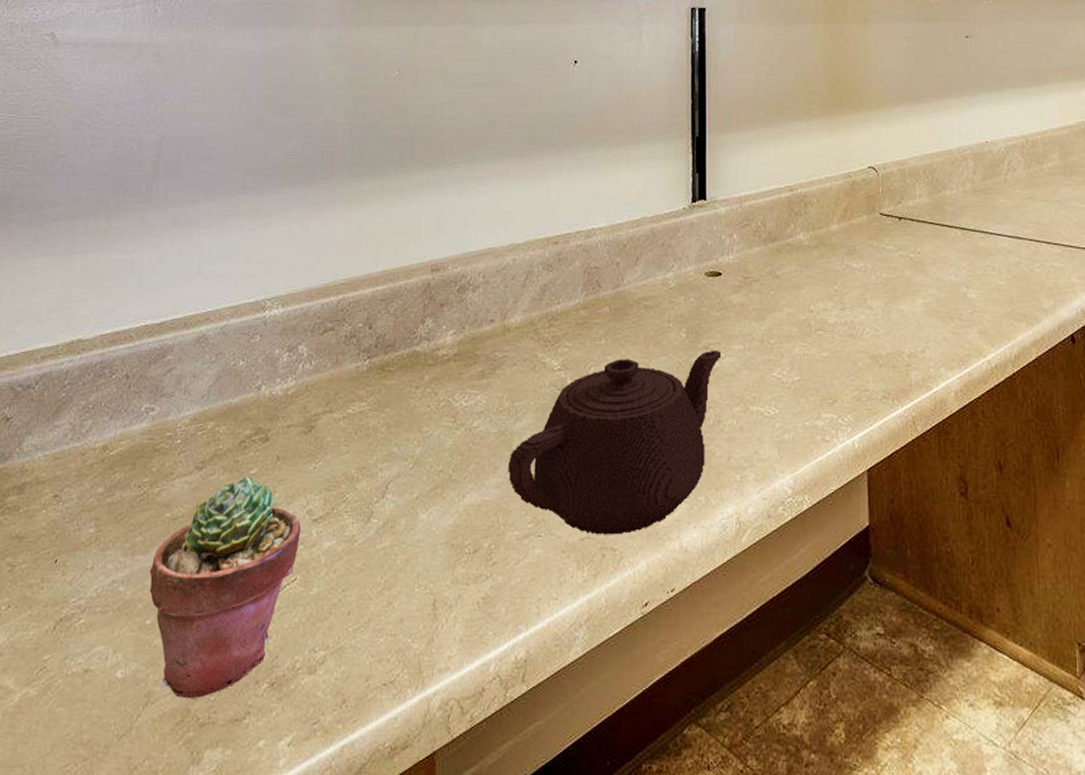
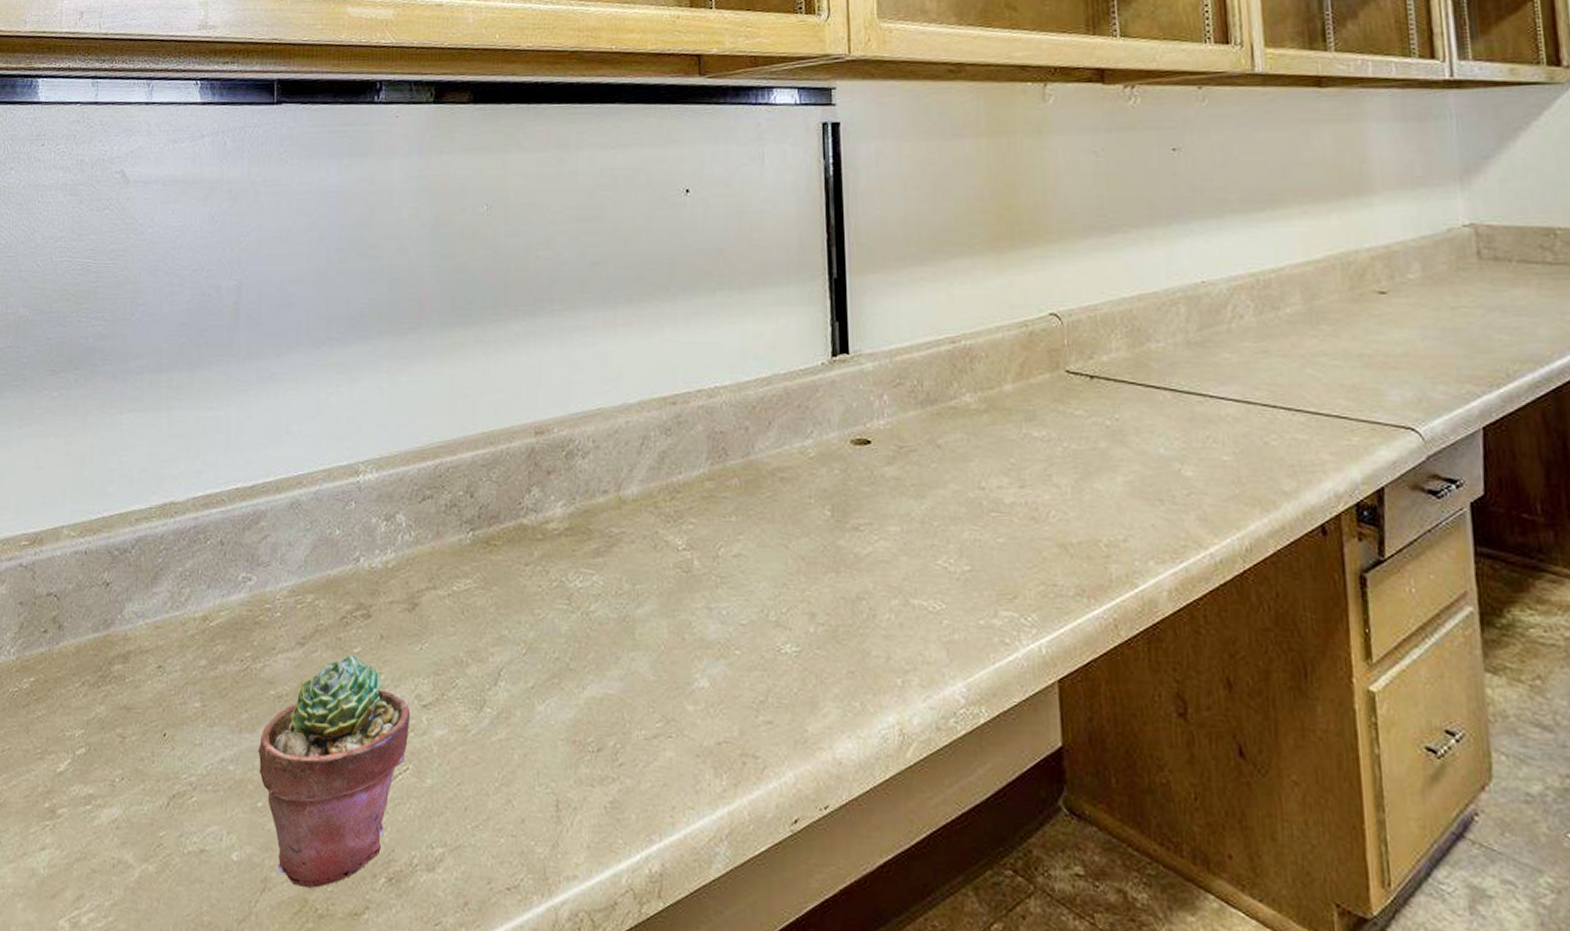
teapot: present [508,350,722,535] -> none [631,531,875,741]

